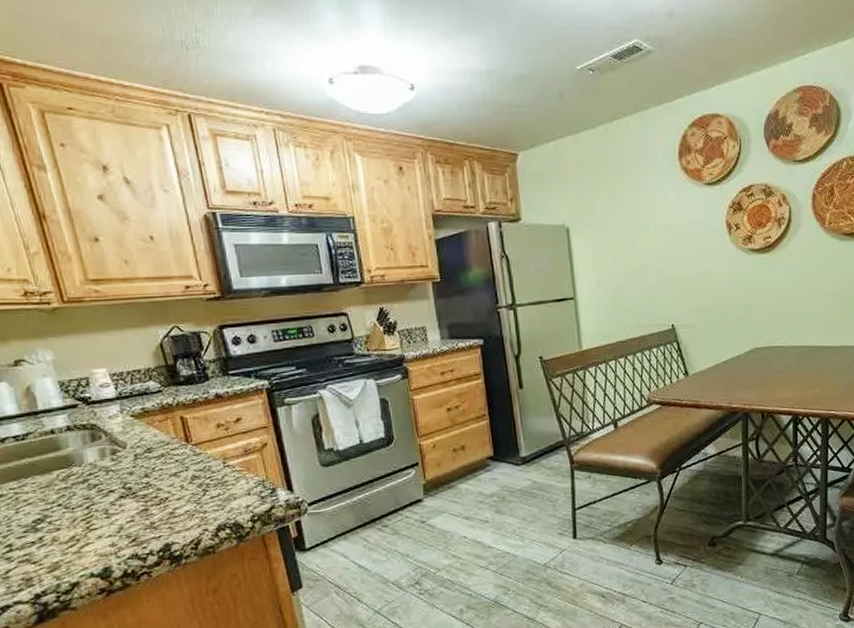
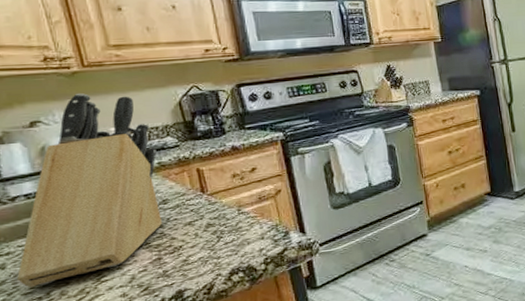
knife block: none [11,331,147,532] -> present [17,93,162,288]

